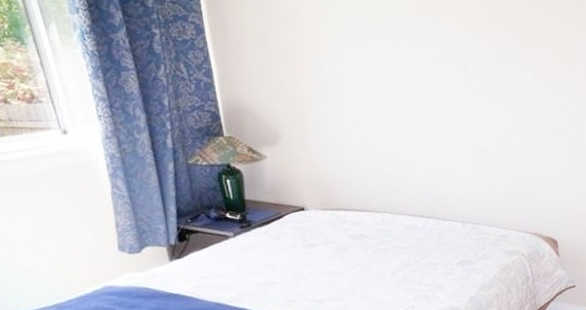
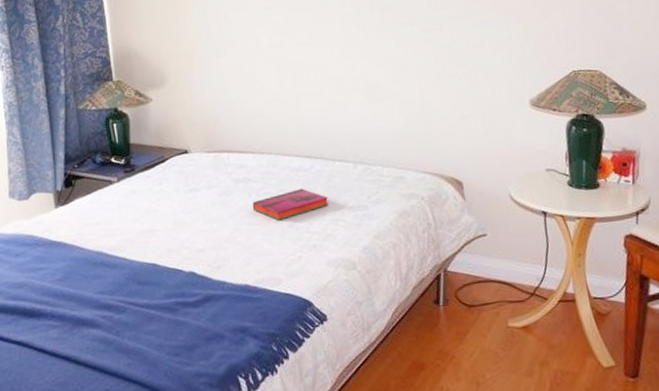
hardback book: none [368,245,440,274] -> present [252,188,329,221]

